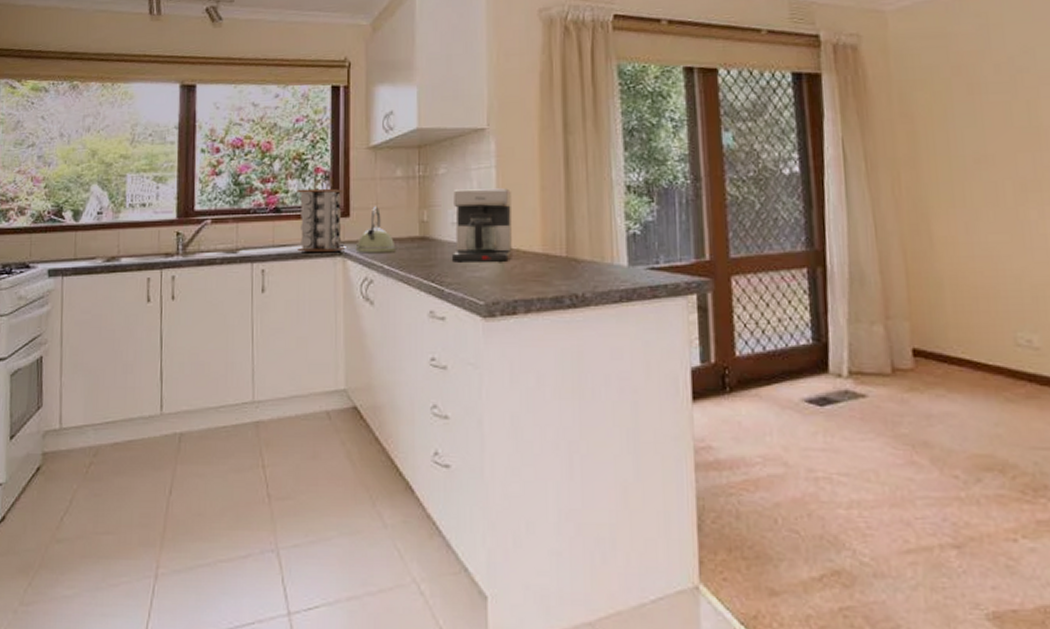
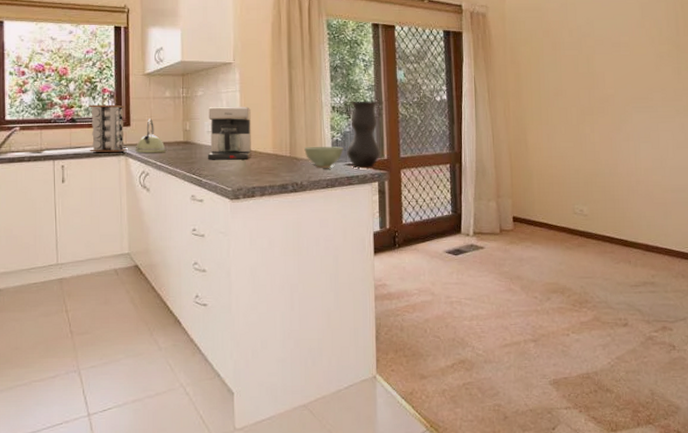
bowl: none [587,243,644,274] -> present [304,146,344,168]
vase: none [649,177,700,274] -> present [347,101,381,169]

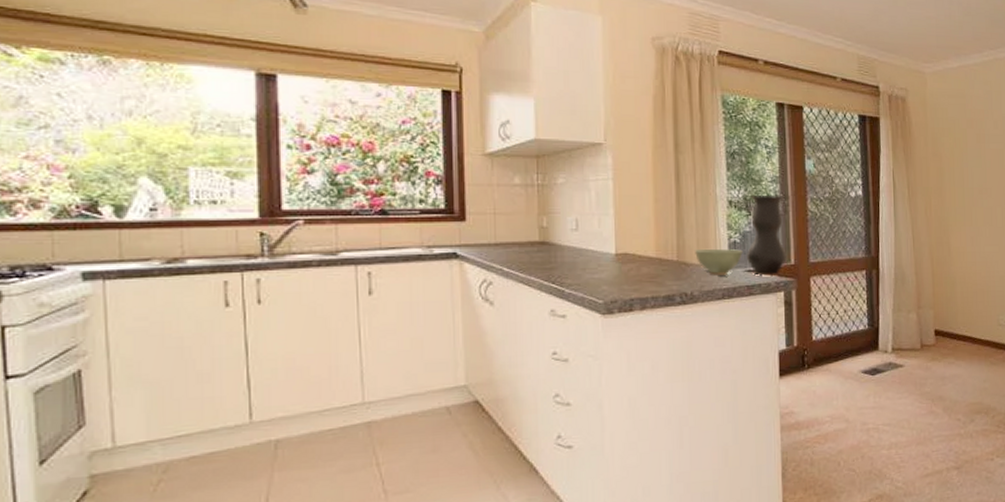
spice rack: present [88,96,127,153] -> none [406,182,461,256]
kettle: present [135,118,167,155] -> none [472,211,517,258]
coffee maker: present [207,106,252,161] -> none [571,197,629,266]

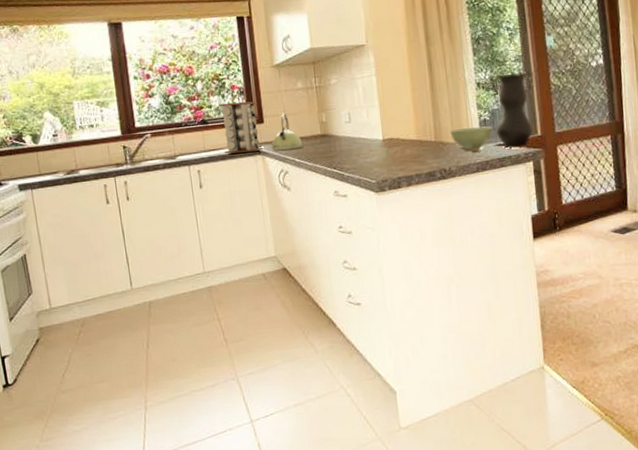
spice rack: none [406,182,461,256] -> present [218,93,263,155]
kettle: none [472,211,517,258] -> present [271,113,305,152]

